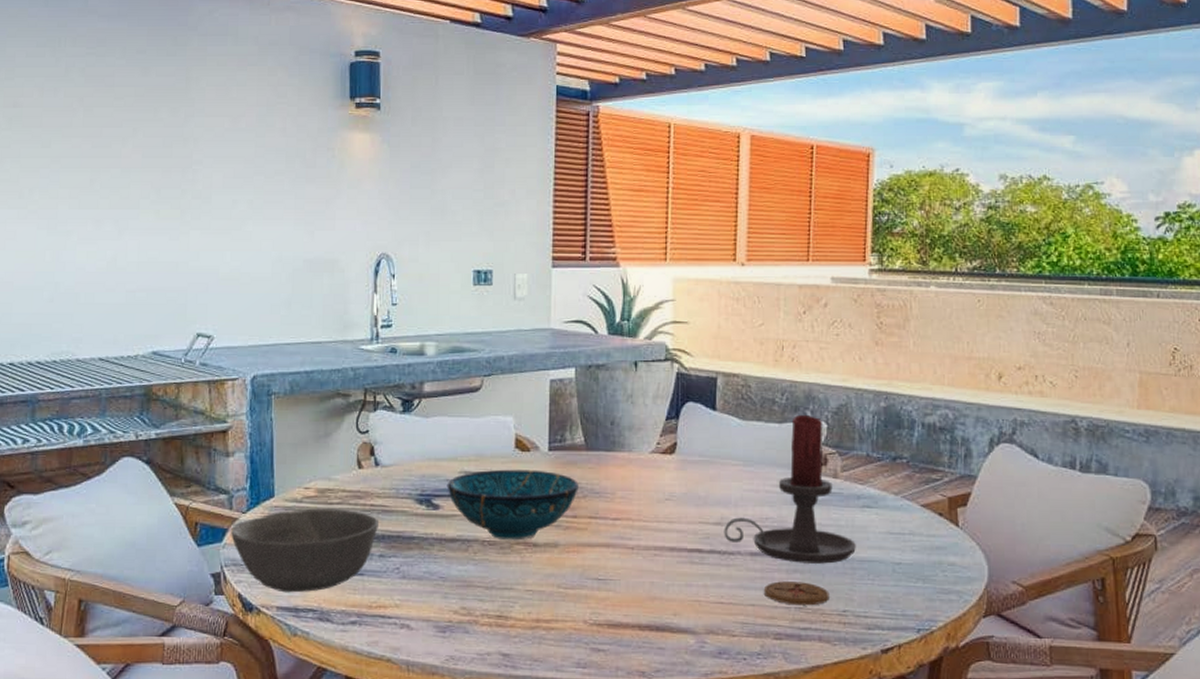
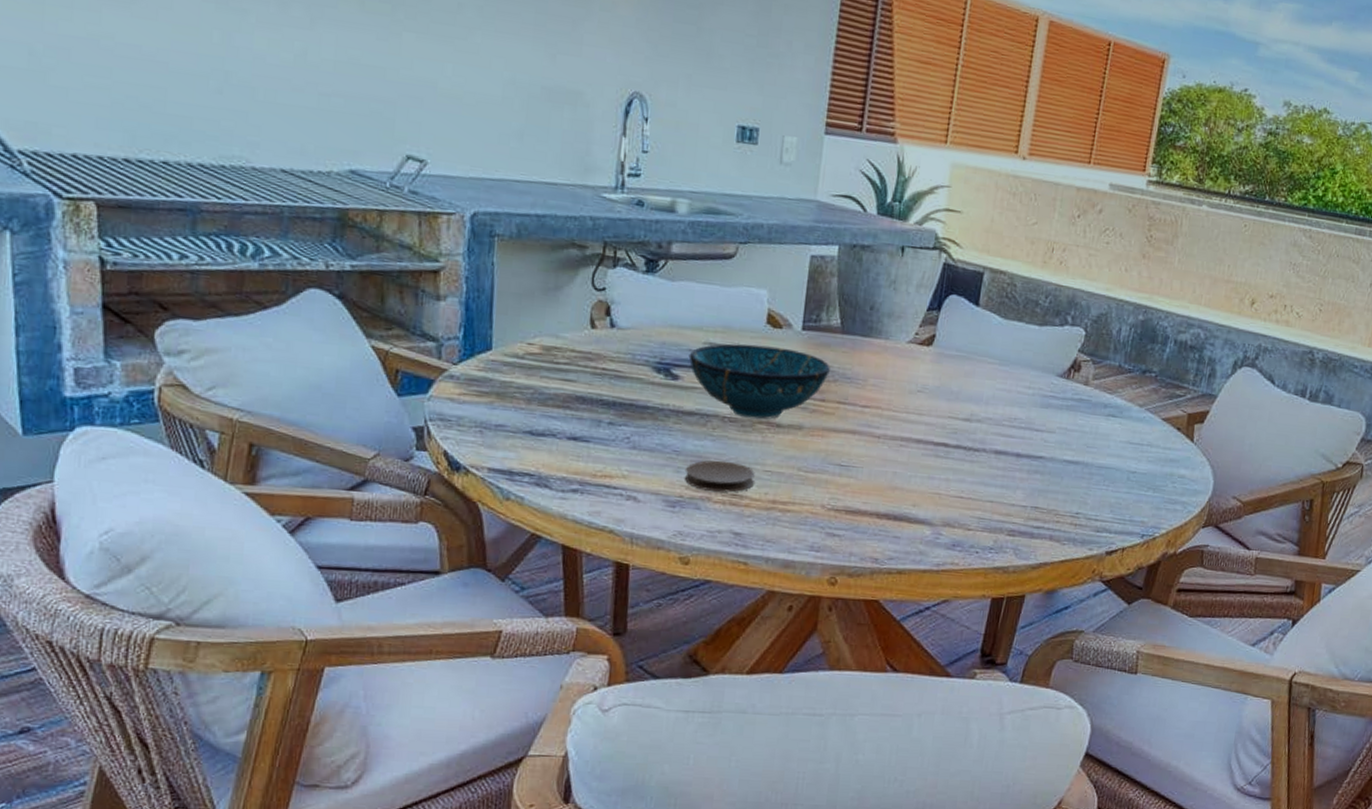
bowl: present [231,508,380,593] -> none [438,366,611,455]
coaster: none [453,583,517,614] -> present [685,460,755,493]
candle holder: present [724,414,856,564] -> none [971,319,1097,468]
coaster: present [763,581,830,606] -> none [1003,480,1066,506]

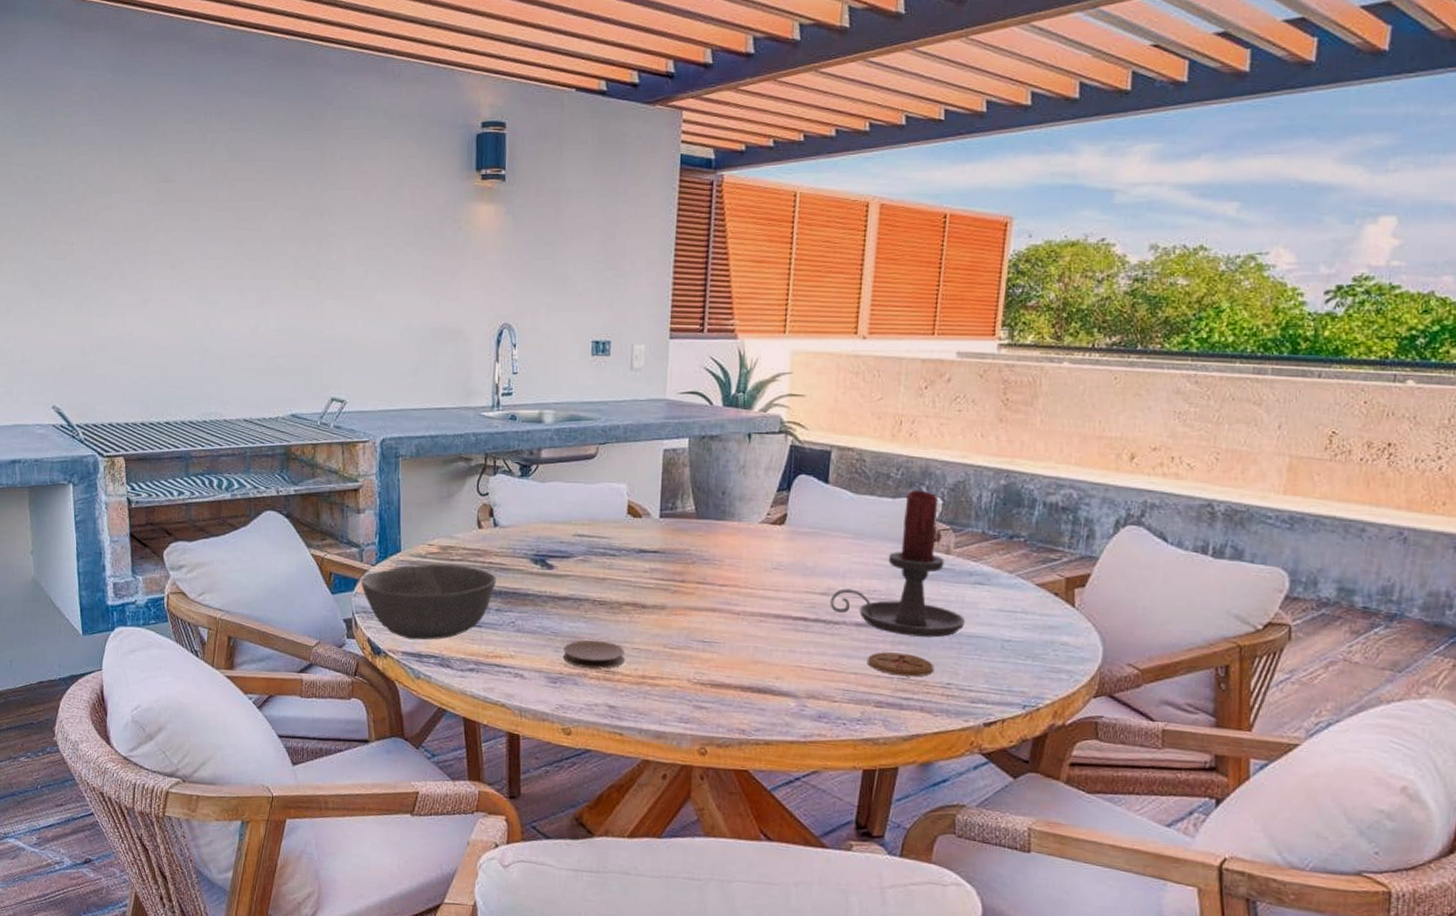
bowl: none [438,366,611,455] -> present [361,564,497,640]
decorative bowl: present [688,343,831,420] -> none [560,533,689,602]
candle holder: none [971,319,1097,468] -> present [830,490,965,638]
coaster: none [1003,480,1066,506] -> present [867,652,934,677]

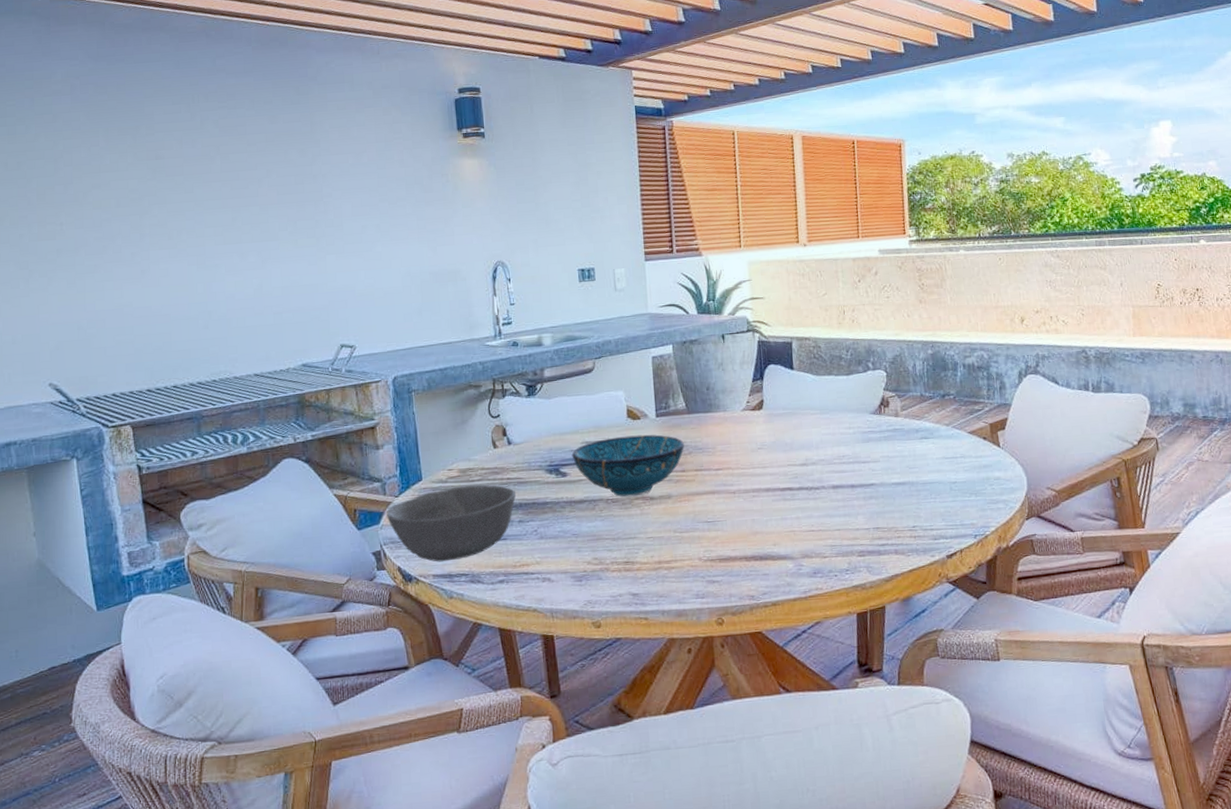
decorative bowl: none [560,533,689,602] -> present [571,434,685,498]
coaster: present [563,640,625,669] -> none [585,535,641,563]
candle holder: present [830,490,965,638] -> none [809,366,919,491]
coaster: present [867,652,934,677] -> none [846,506,901,527]

